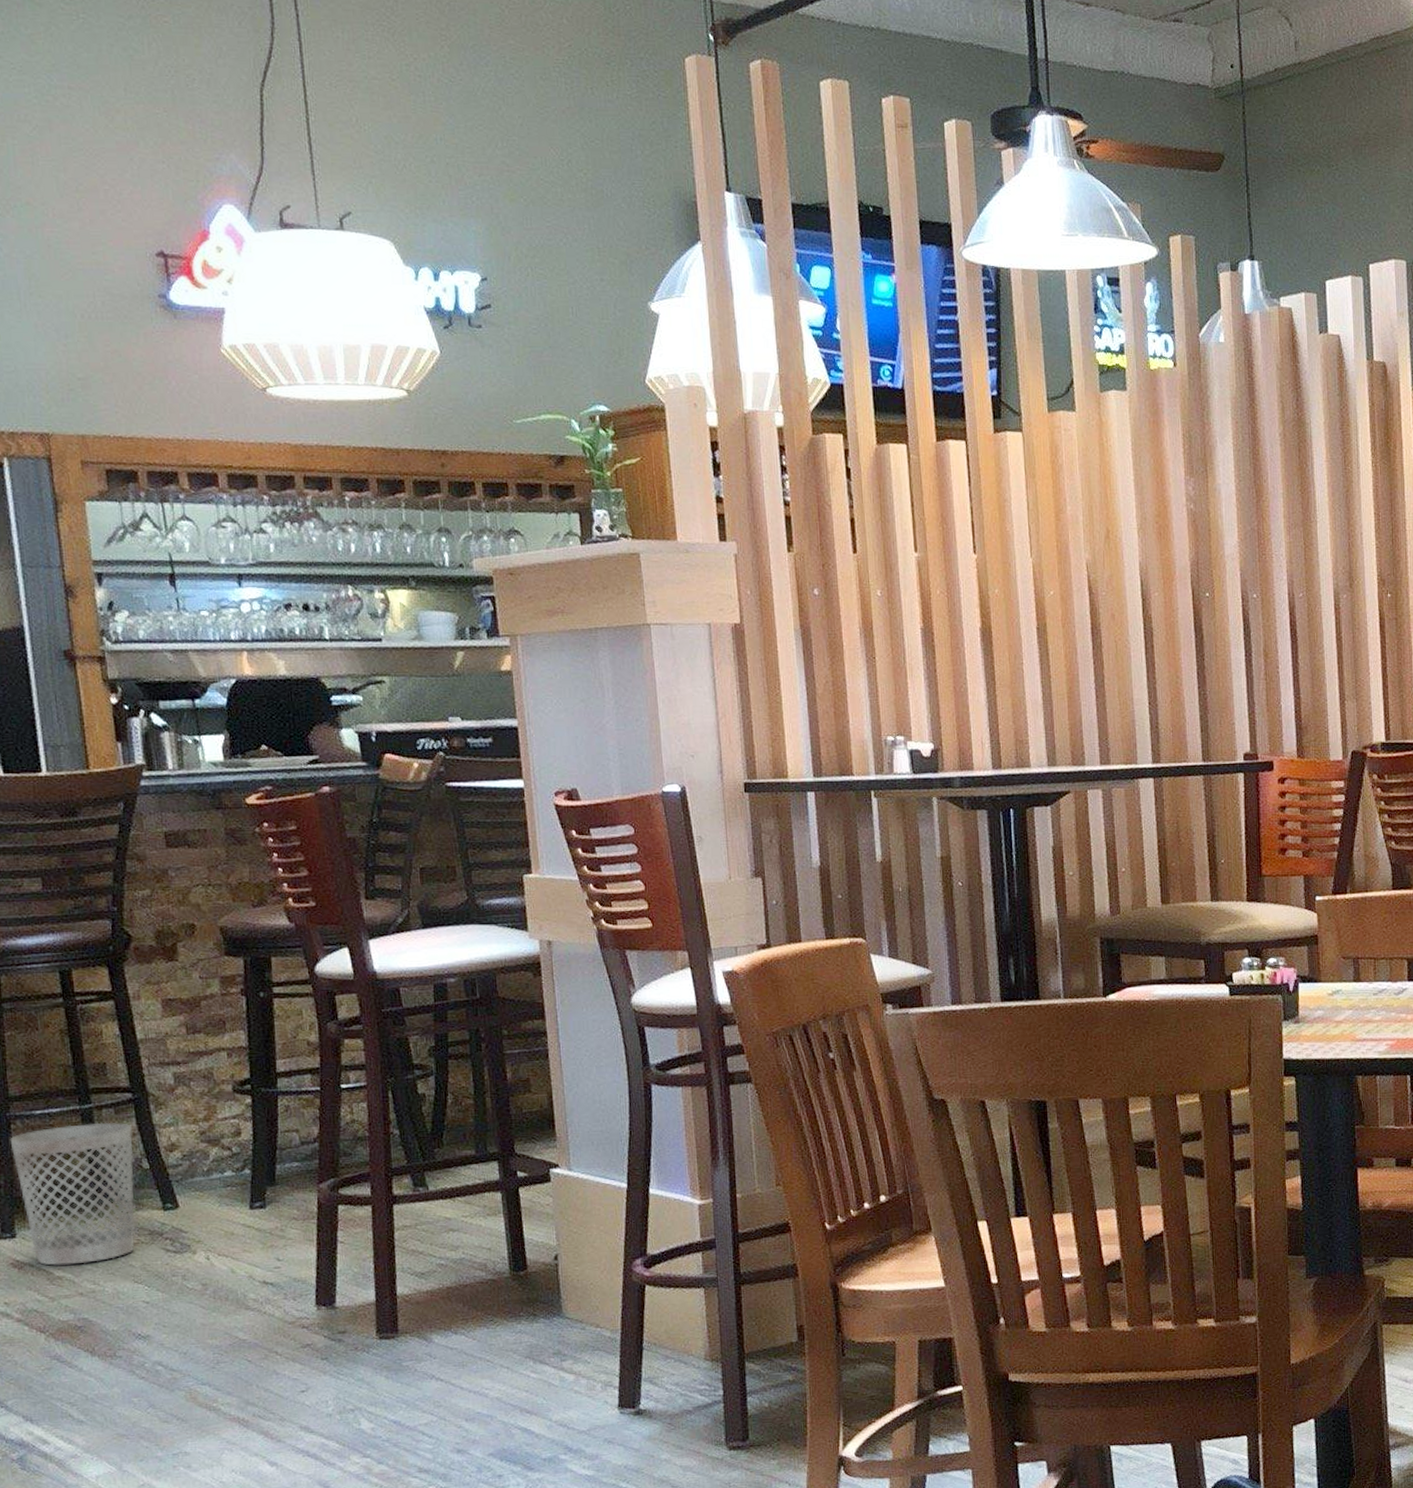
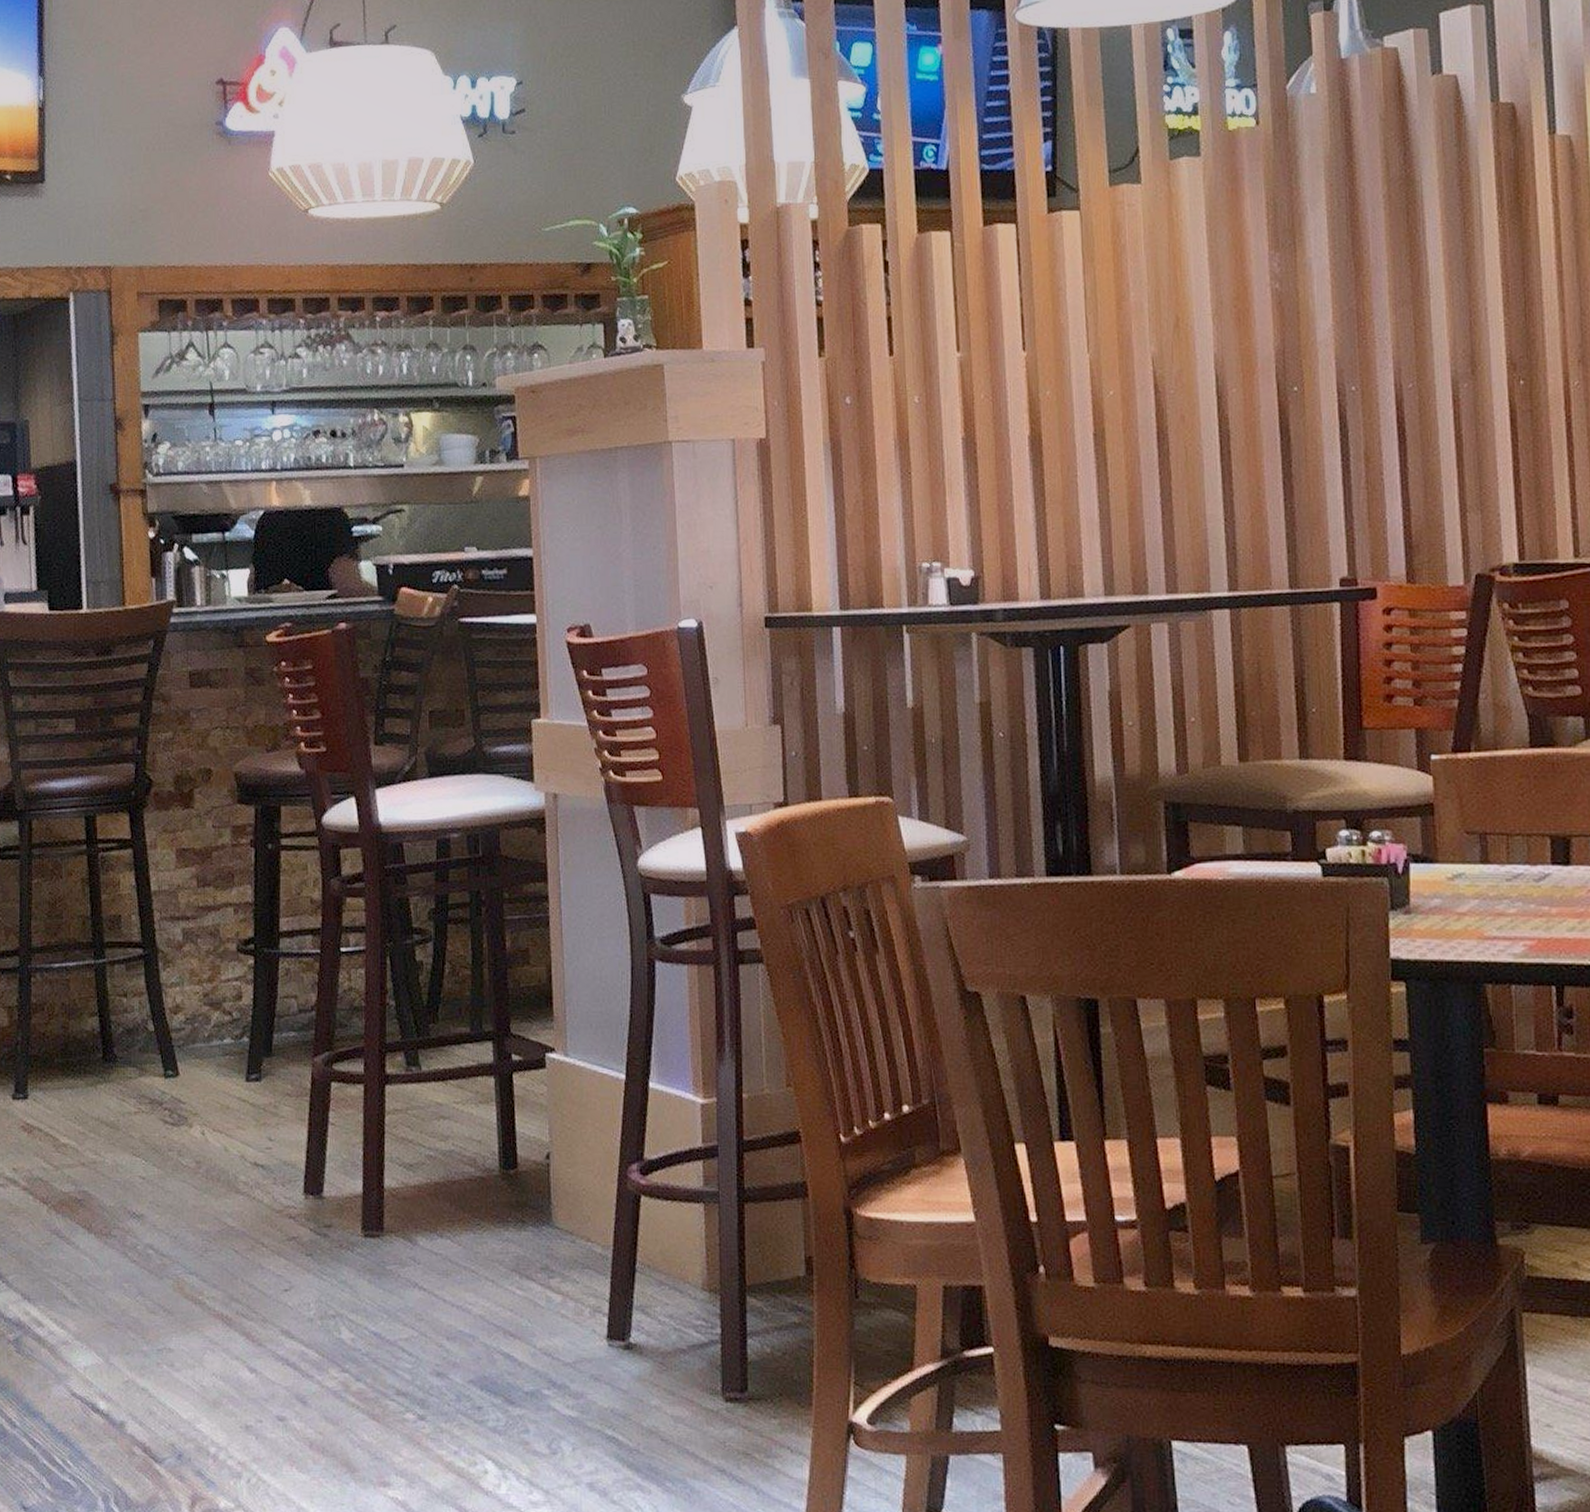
wastebasket: present [10,1122,135,1266] -> none [29,979,141,1132]

